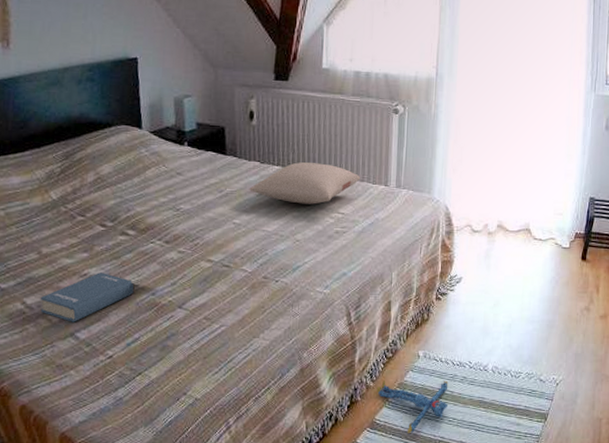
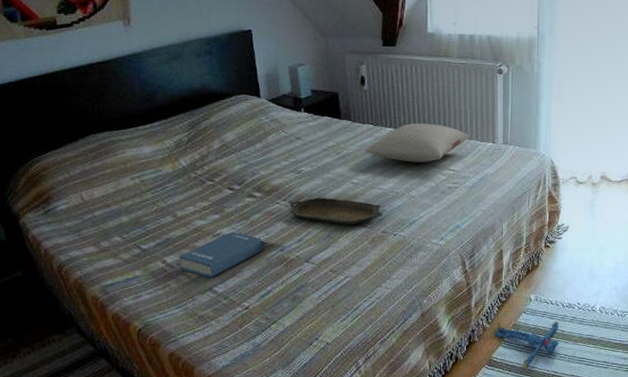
serving tray: none [165,238,264,269] -> present [290,197,382,225]

